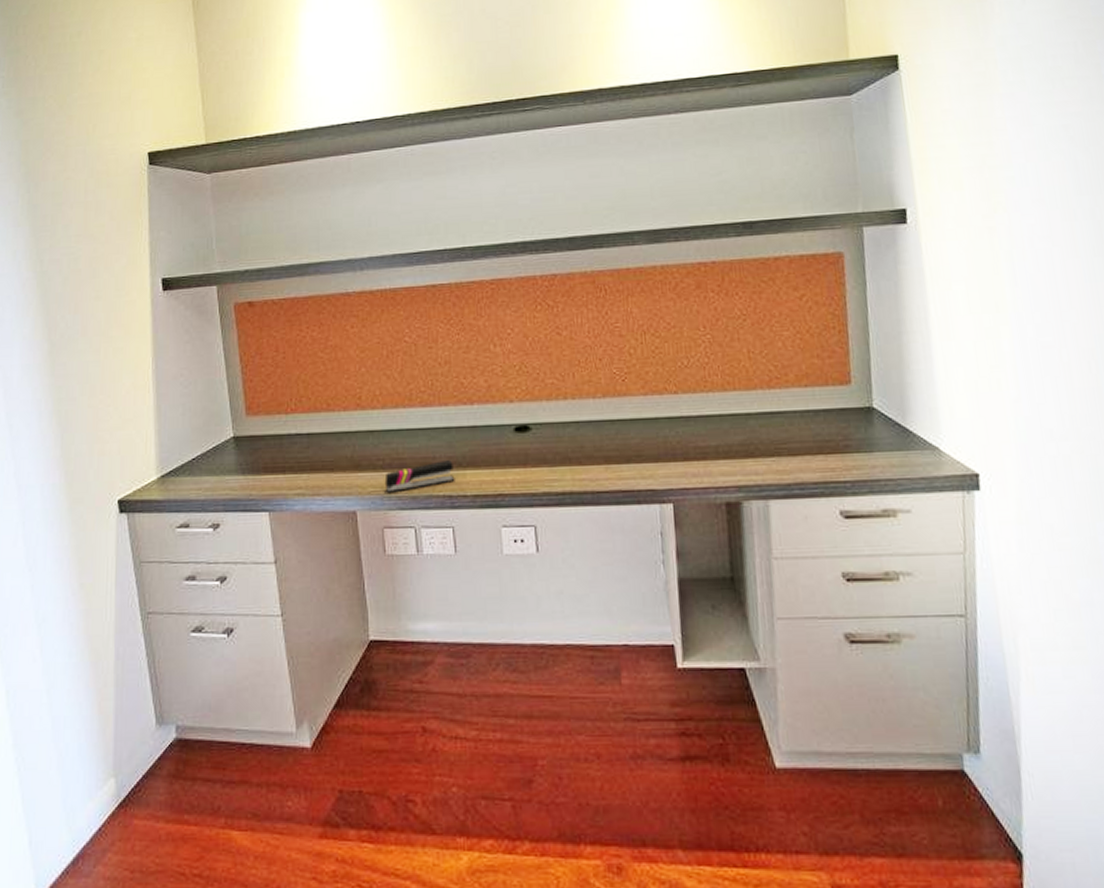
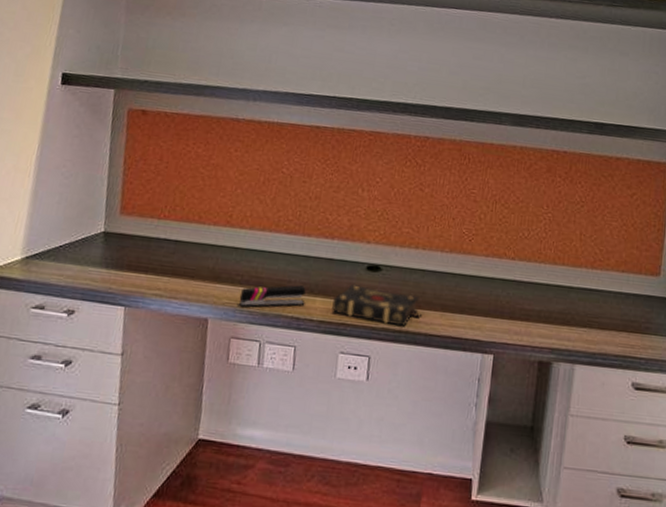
book: none [484,448,585,488] -> present [332,283,423,327]

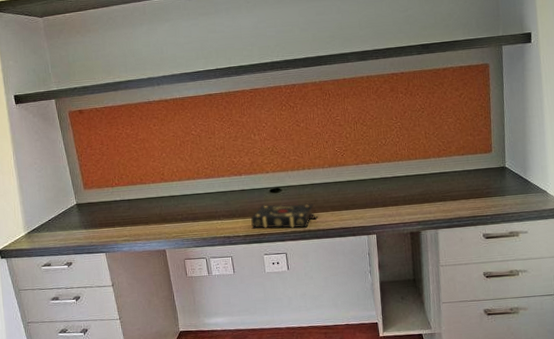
stapler: present [239,285,306,308] -> none [183,213,232,237]

